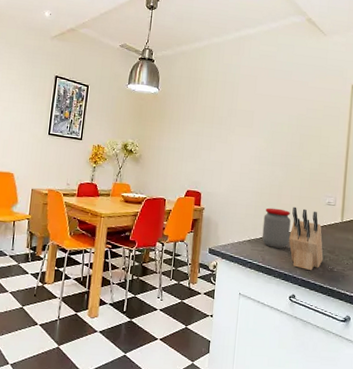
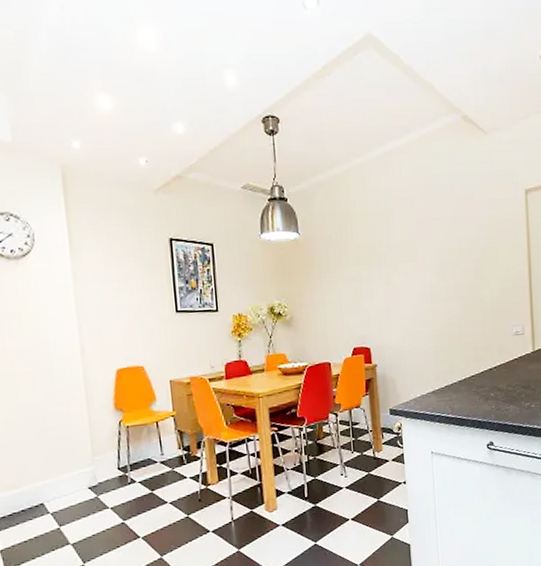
jar: present [262,207,291,249] -> none [446,349,478,395]
knife block: present [289,206,323,271] -> none [477,344,518,413]

